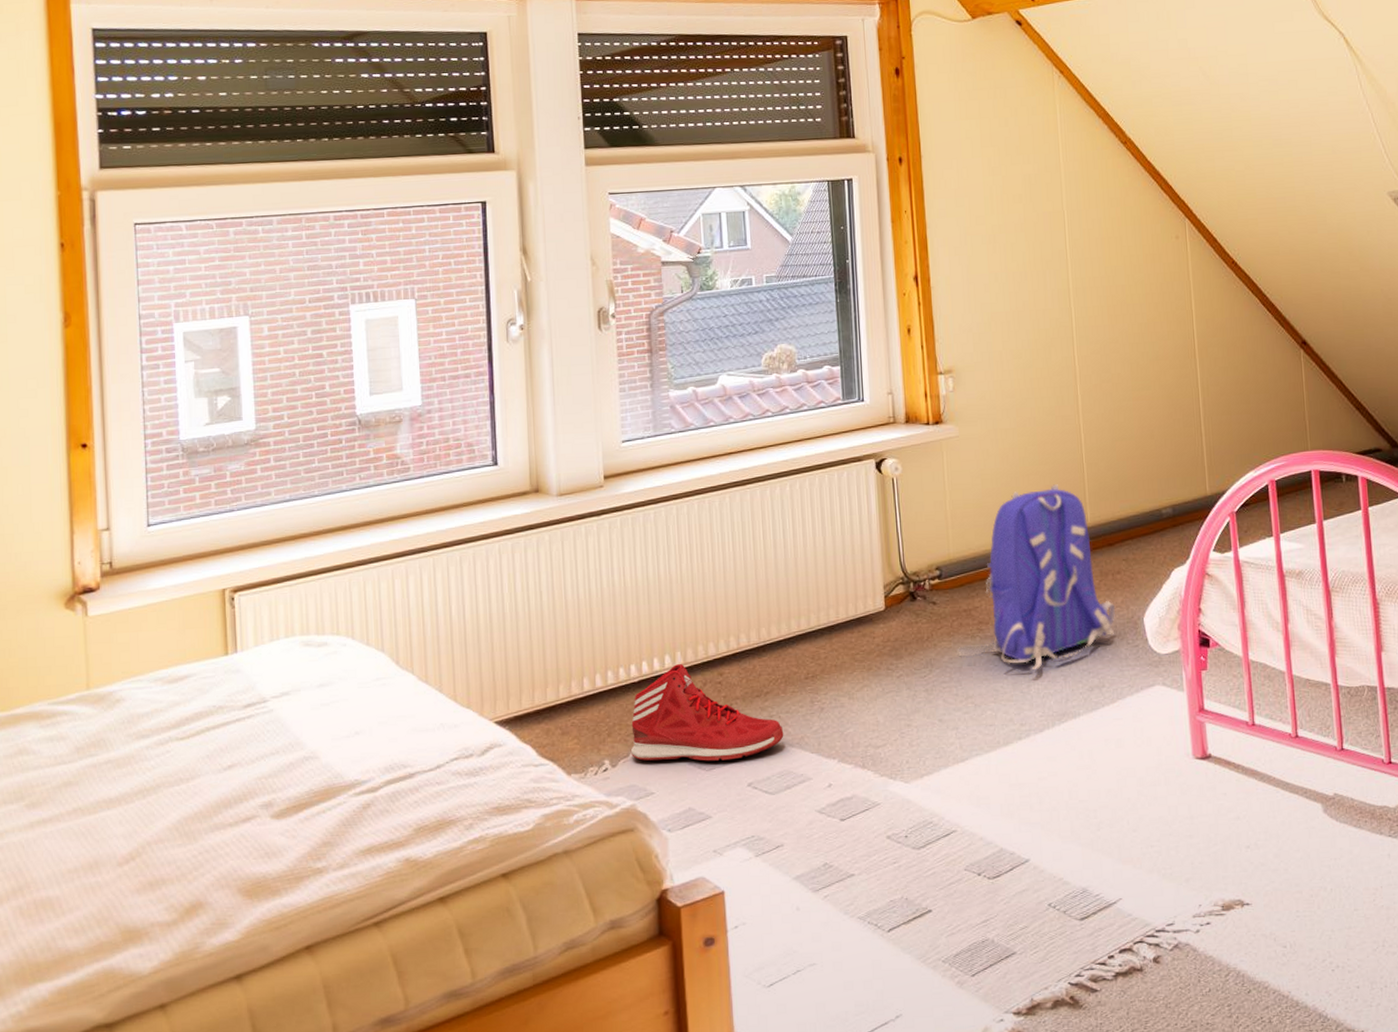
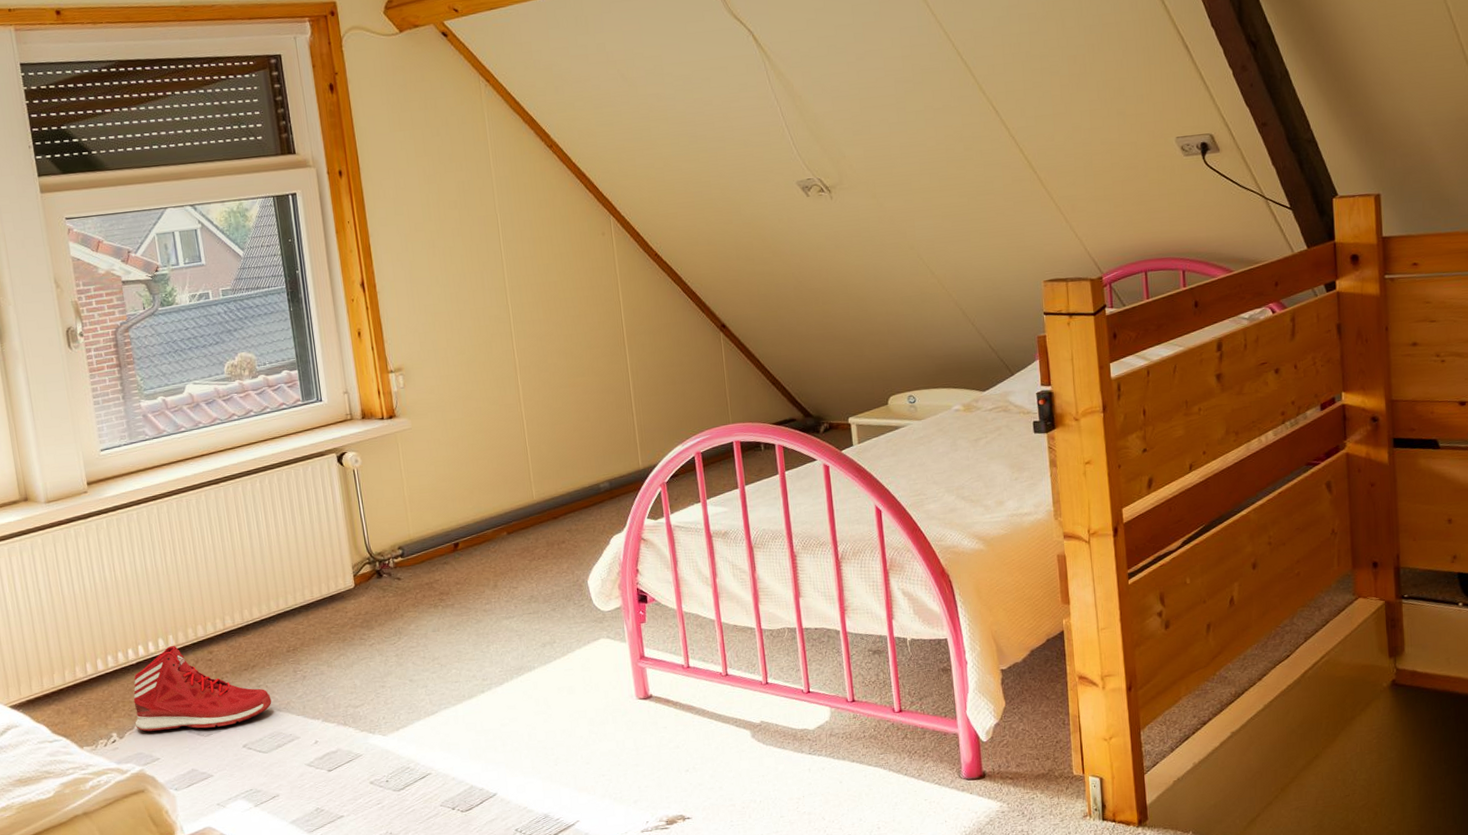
backpack: present [957,484,1115,671] -> none [422,467,562,633]

